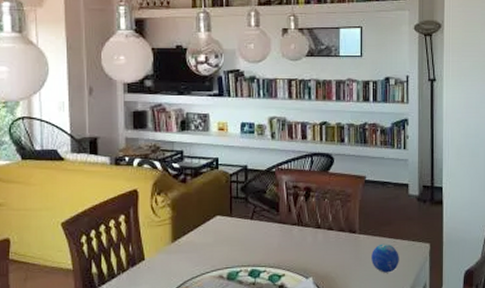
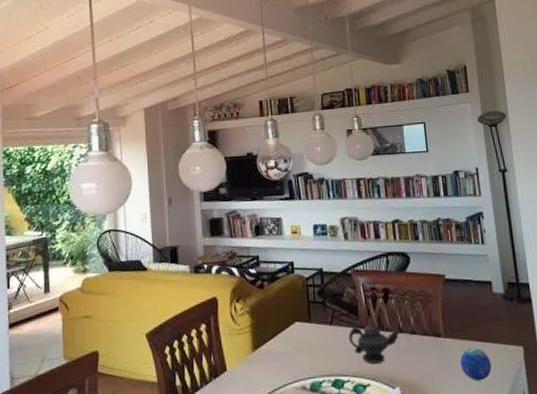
teapot: none [267,213,318,256] -> present [348,317,400,364]

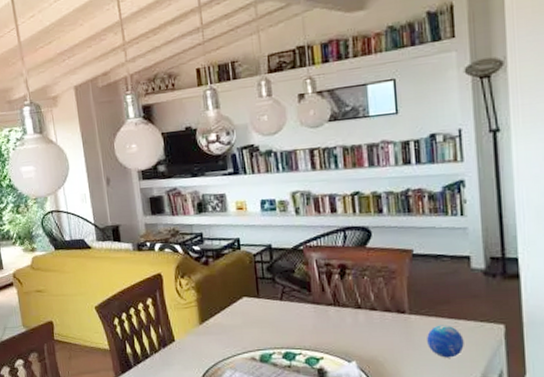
teapot: present [348,317,400,364] -> none [300,293,358,338]

